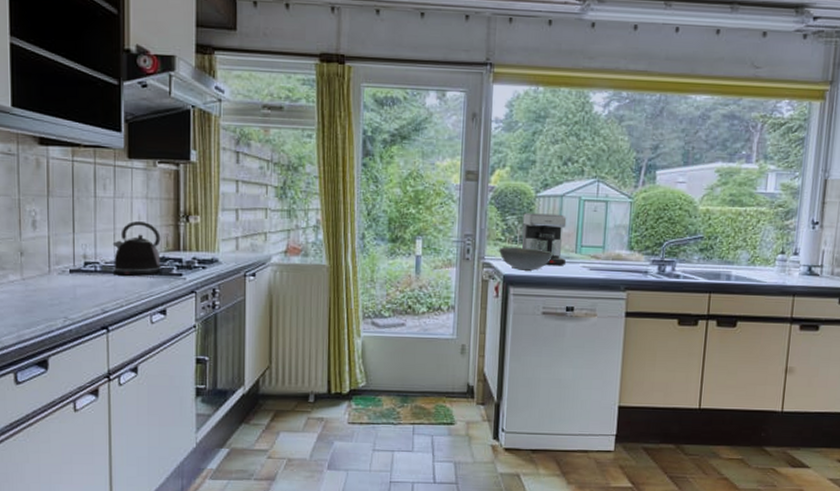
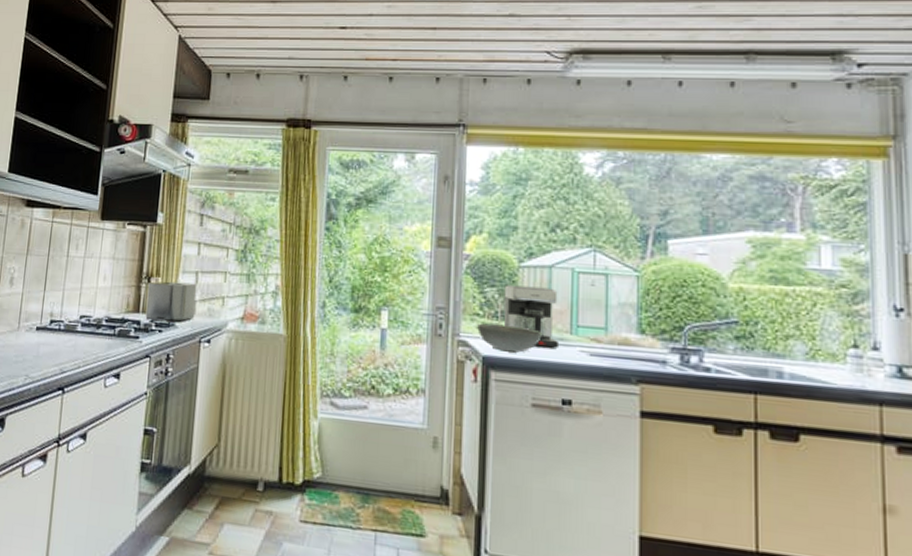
kettle: present [112,221,164,276] -> none [75,281,123,337]
toaster: none [187,219,238,259] -> present [145,281,197,323]

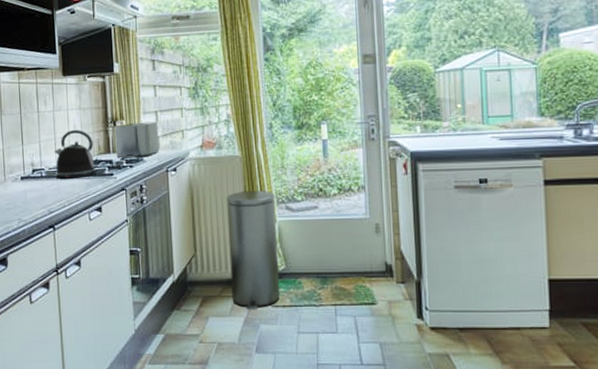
kettle: none [75,281,123,337] -> present [54,130,97,179]
pedal bin: none [254,376,319,523] -> present [226,190,280,310]
bowl: present [477,323,542,353] -> none [404,123,459,146]
coffee maker: present [503,285,558,348] -> none [424,87,473,138]

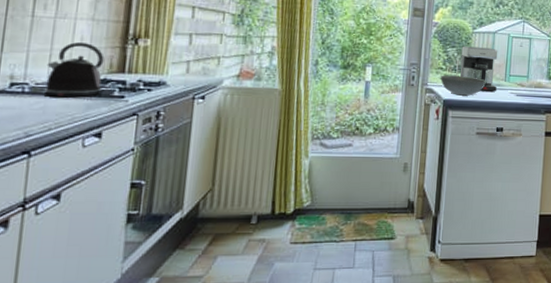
toaster: present [114,121,160,159] -> none [132,42,191,82]
pedal bin: present [226,190,280,310] -> none [247,124,311,248]
bowl: none [404,123,459,146] -> present [440,75,486,96]
coffee maker: none [424,87,473,138] -> present [460,46,498,92]

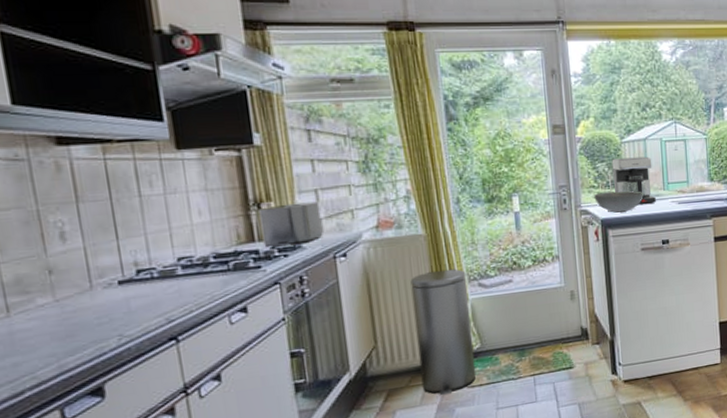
kettle: present [43,42,104,98] -> none [169,216,238,279]
toaster: none [132,42,191,82] -> present [259,201,323,248]
pedal bin: none [247,124,311,248] -> present [410,268,477,396]

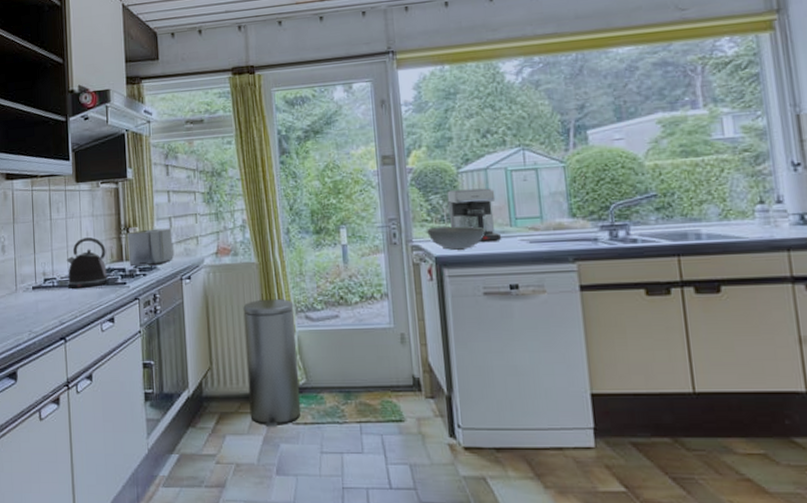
kettle: none [169,216,238,279] -> present [66,237,110,288]

